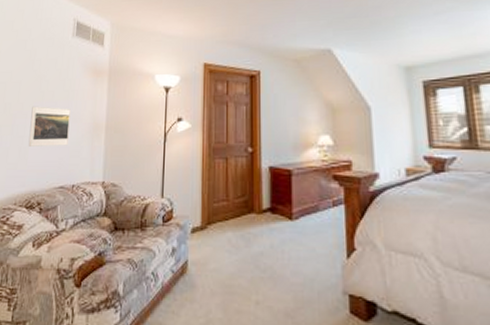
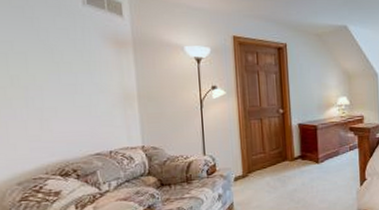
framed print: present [28,106,71,147] -> none [47,77,98,118]

